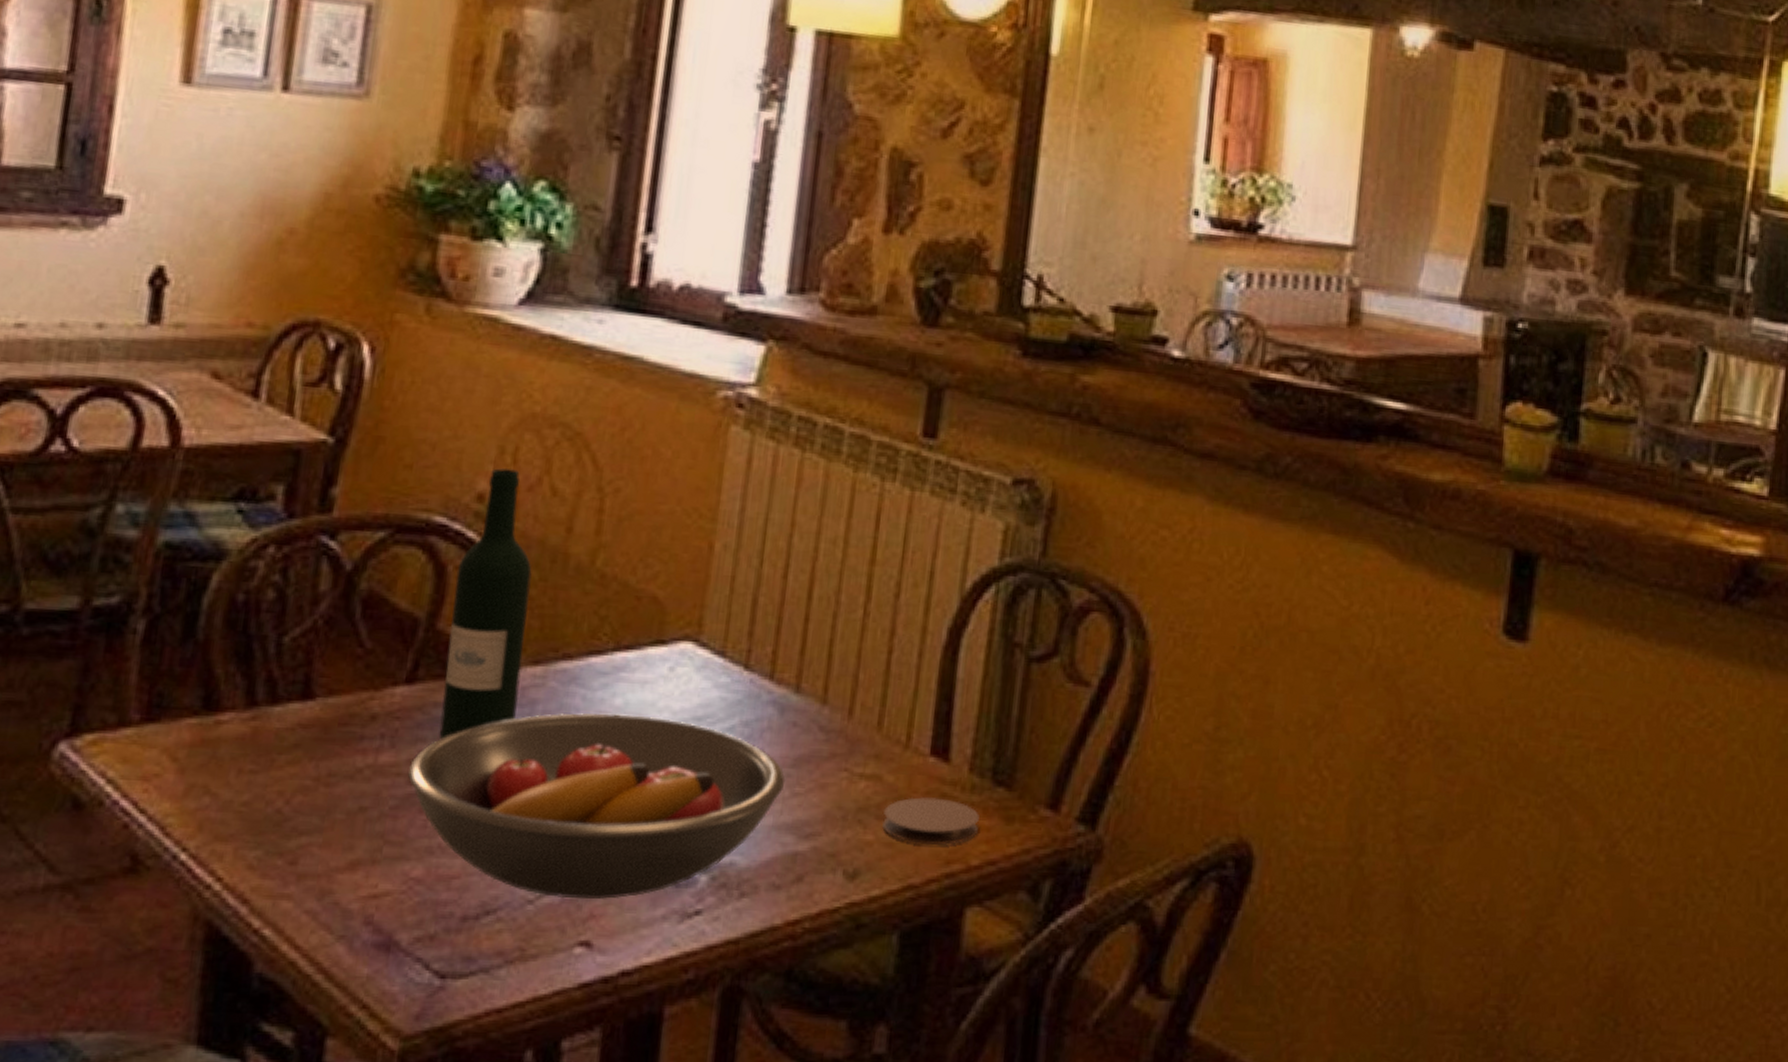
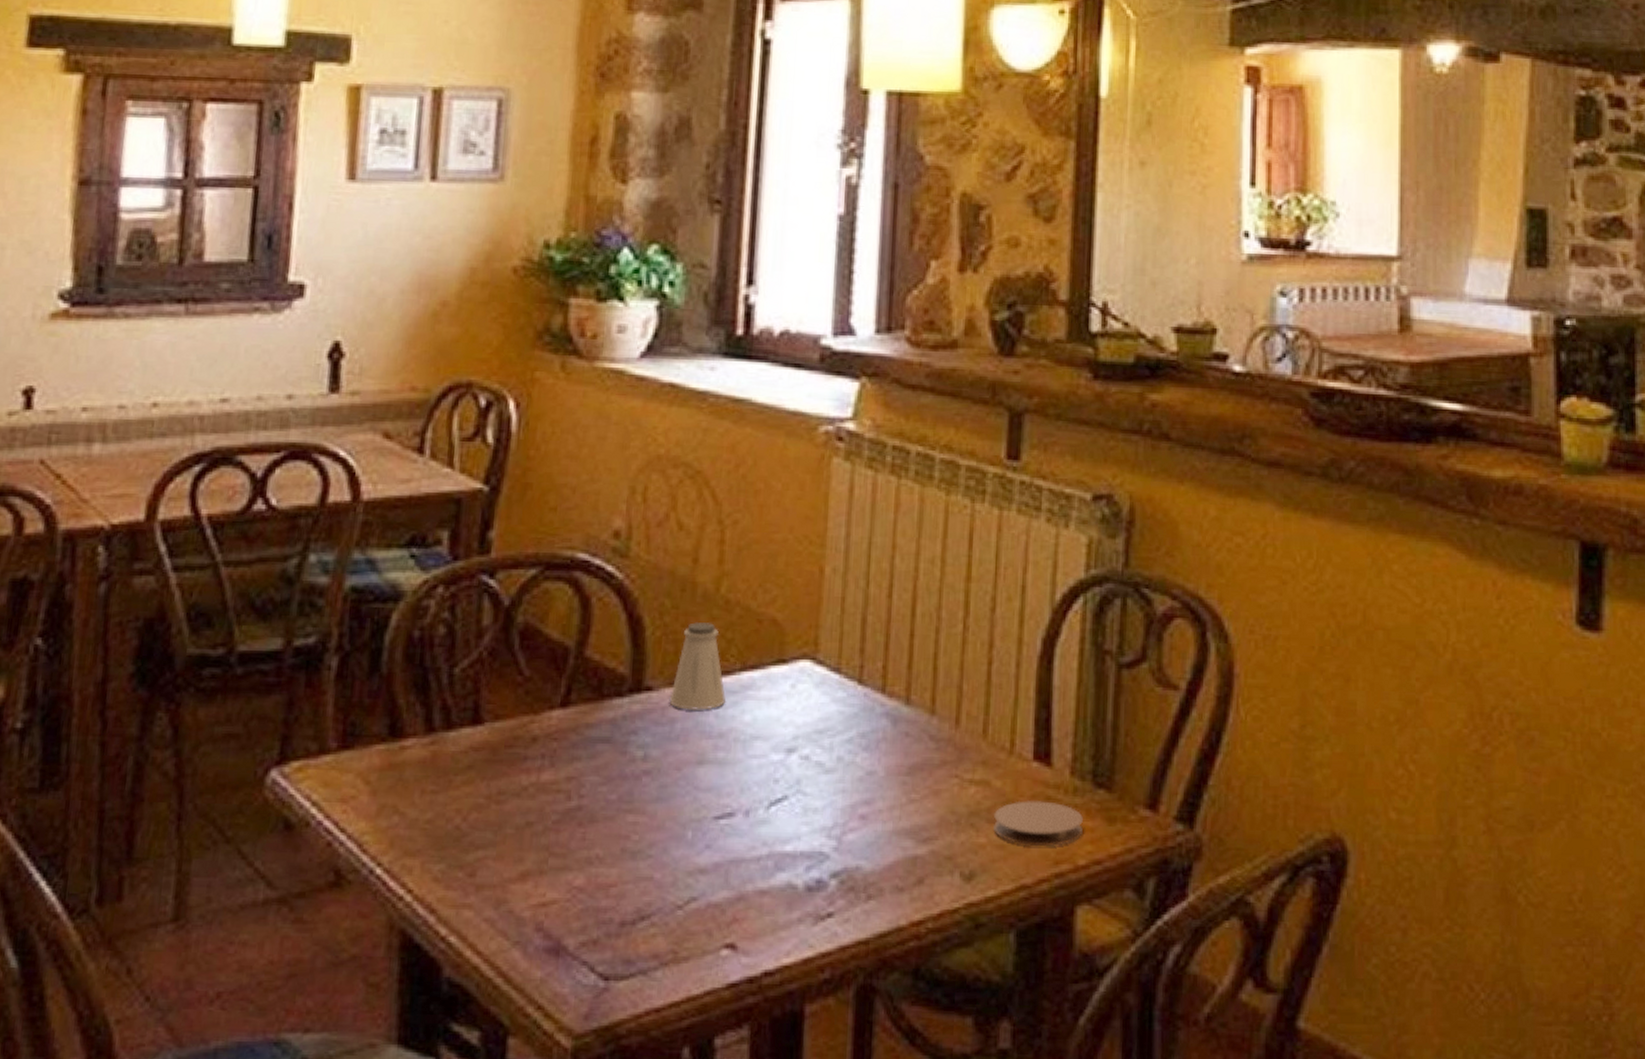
fruit bowl: present [407,713,786,900] -> none [566,729,902,904]
wine bottle: present [438,467,532,740] -> none [591,506,665,759]
saltshaker: none [531,597,596,692] -> present [669,622,726,710]

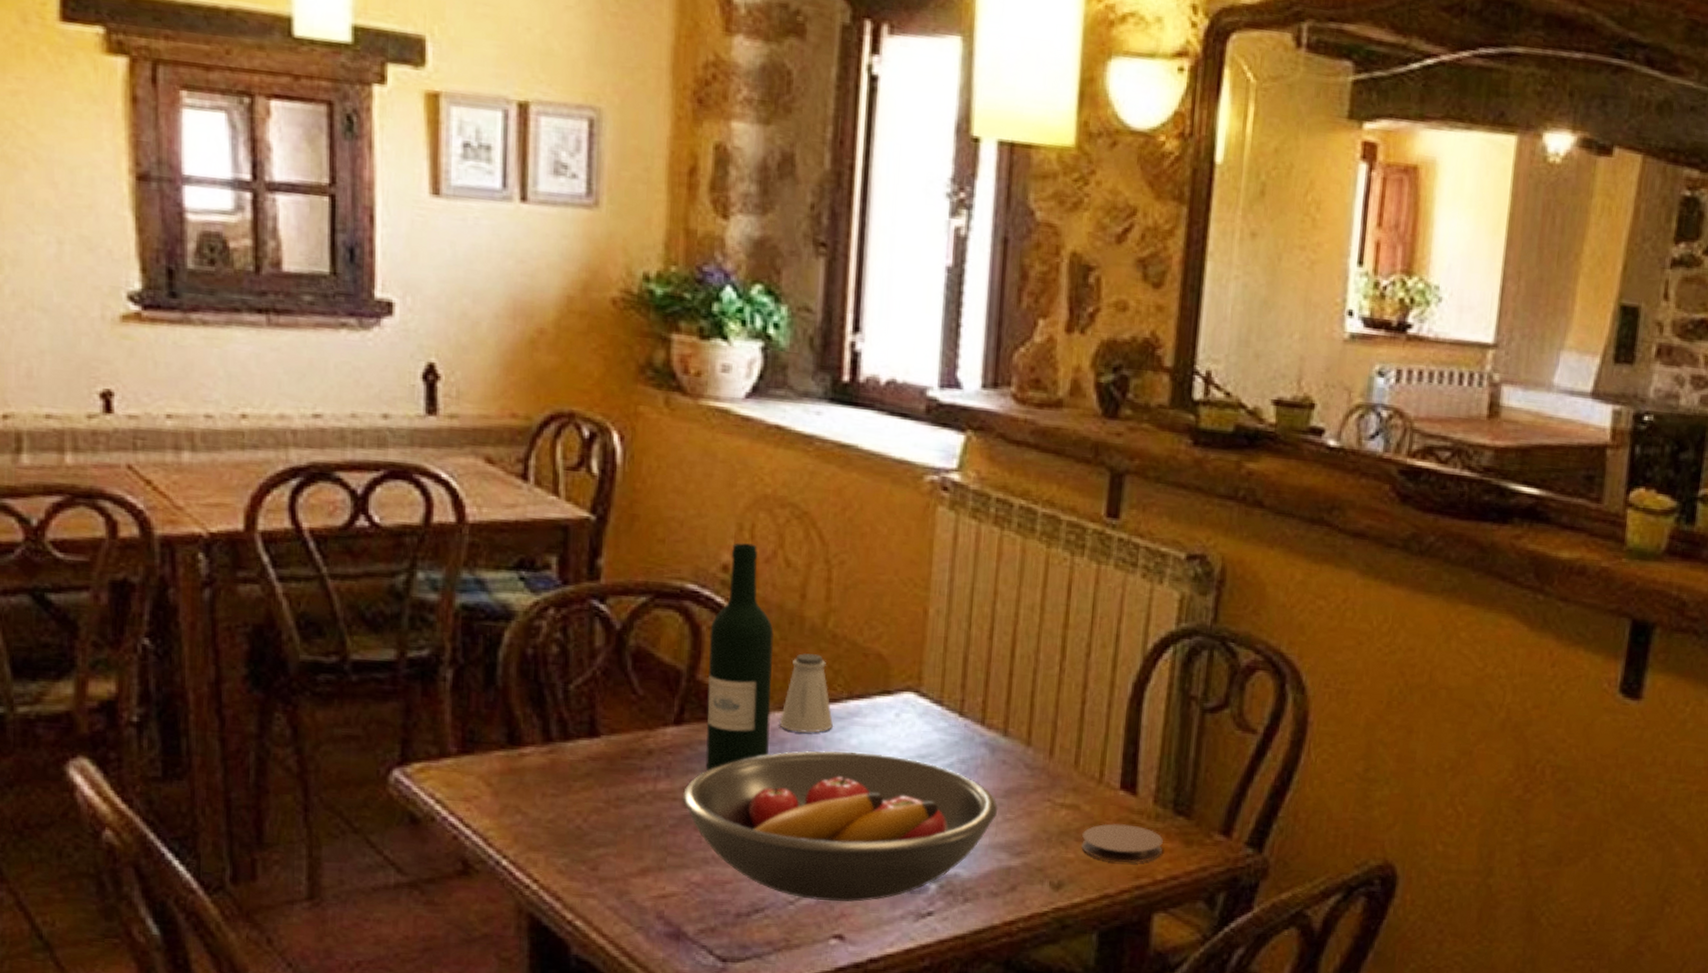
fruit bowl: none [566,729,902,904] -> present [682,751,998,902]
wine bottle: none [591,506,665,759] -> present [705,542,774,772]

